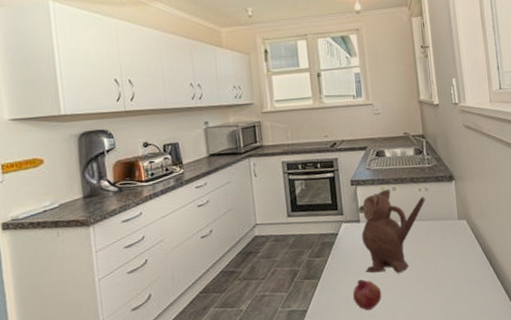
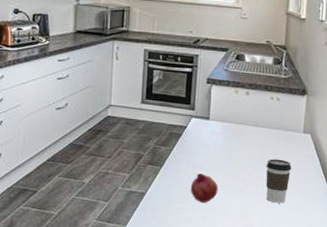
teapot: present [358,189,425,274] -> none [206,92,276,174]
coffee cup: none [426,250,454,298] -> present [265,159,291,203]

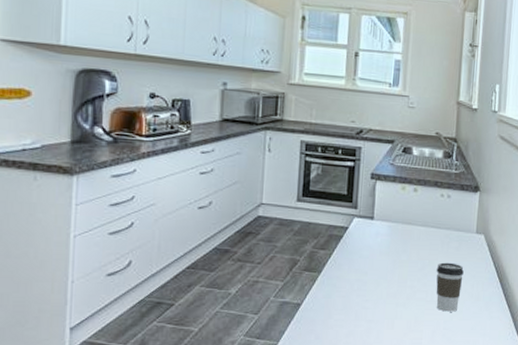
fruit: present [190,173,219,203] -> none [352,280,384,313]

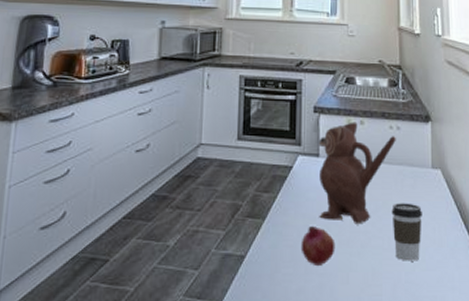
fruit: none [352,280,384,313] -> present [300,226,335,265]
teapot: none [370,189,446,280] -> present [318,122,396,225]

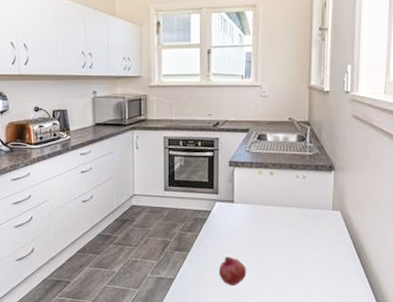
teapot: present [318,122,396,225] -> none [233,173,302,255]
coffee cup: present [391,203,422,261] -> none [295,238,321,282]

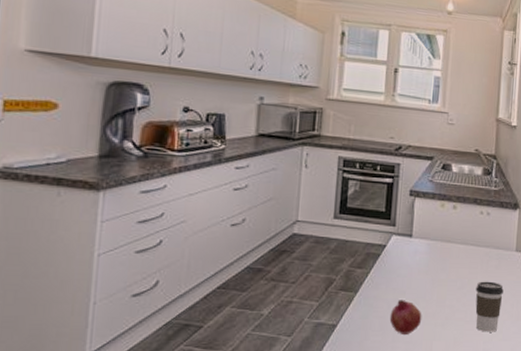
coffee cup: none [295,238,321,282] -> present [475,281,504,332]

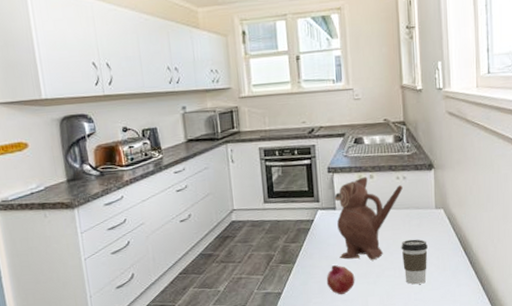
teapot: none [408,206,486,299] -> present [334,176,403,261]

